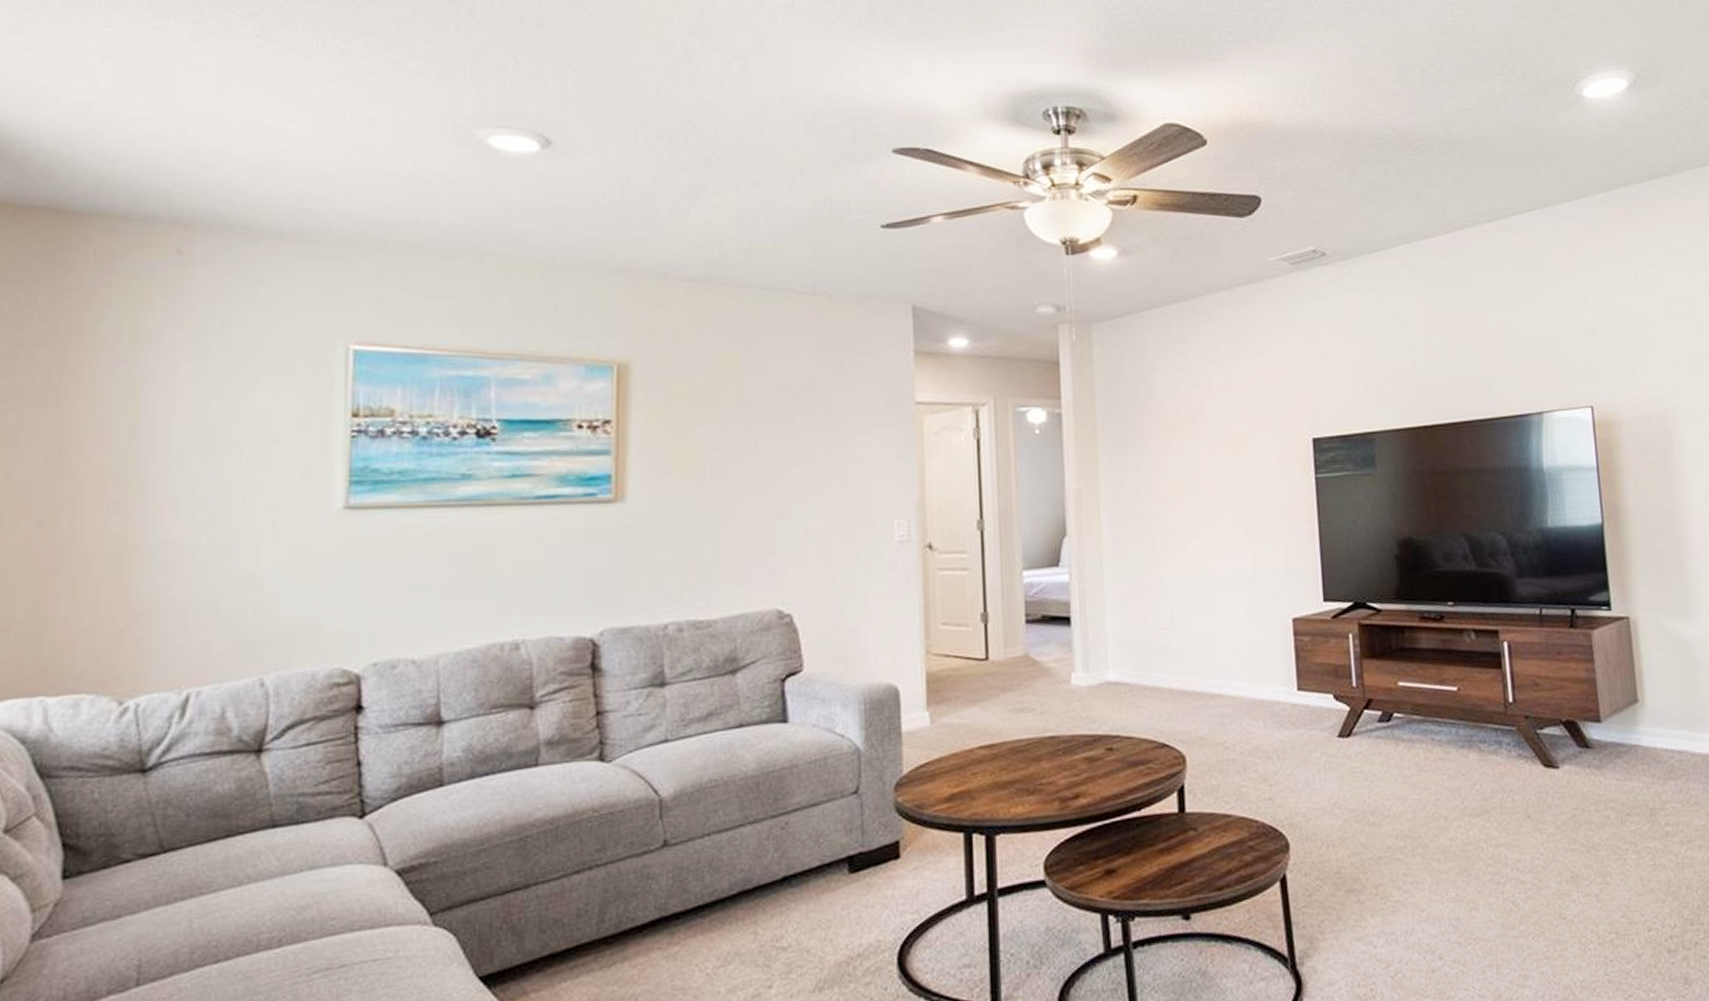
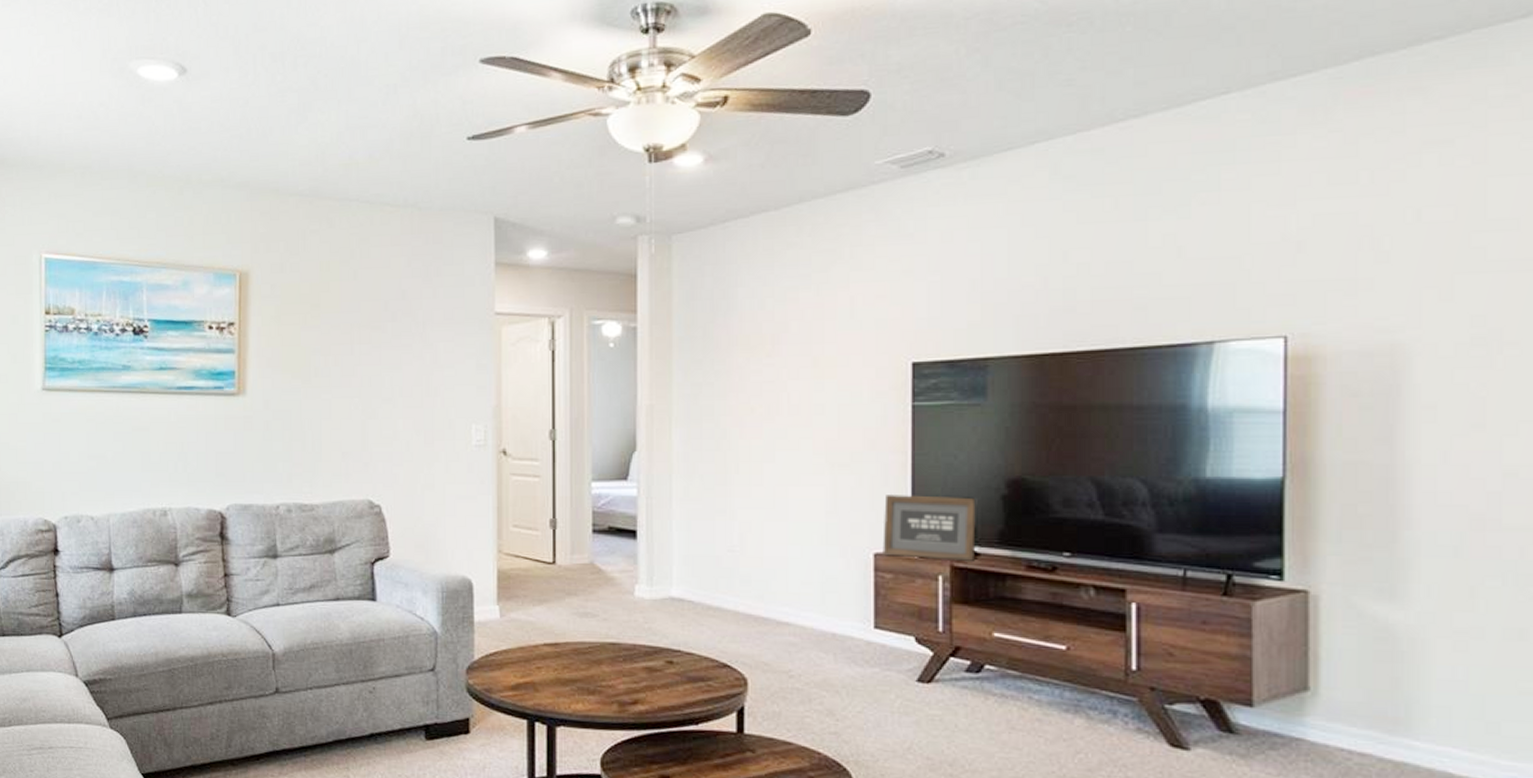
picture frame: none [1298,559,1378,620] -> present [883,495,976,563]

